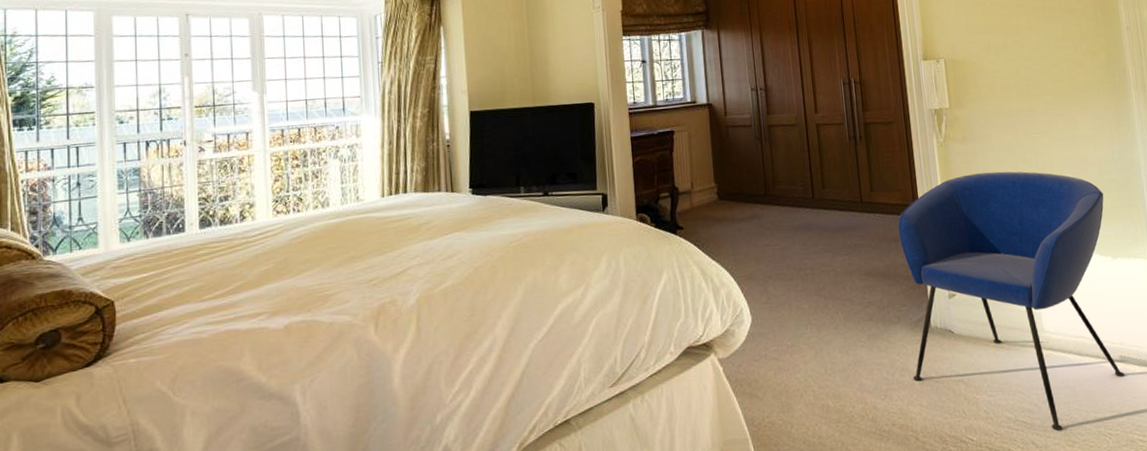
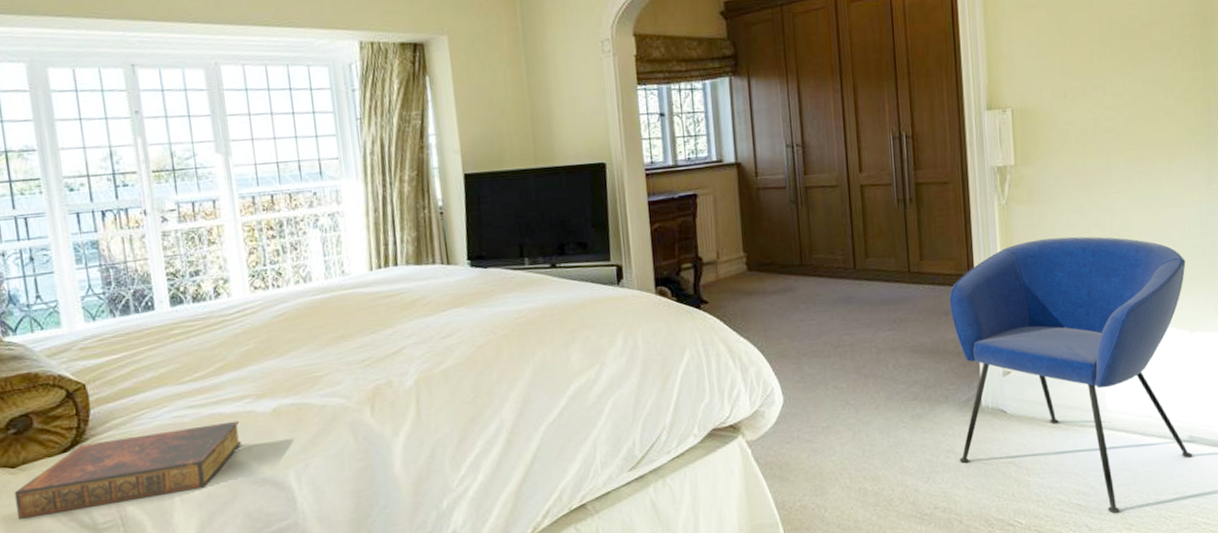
book: none [35,337,254,434] -> present [14,420,242,521]

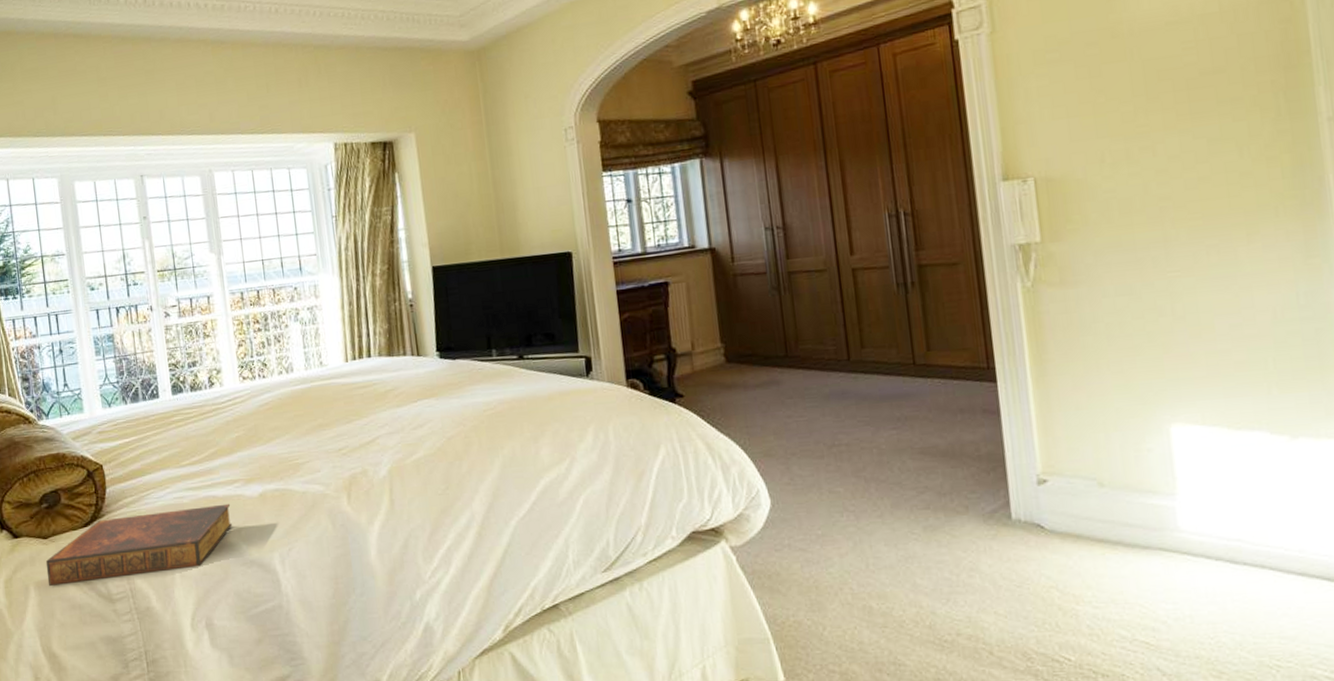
armchair: present [949,236,1193,513] -> none [964,322,1305,656]

